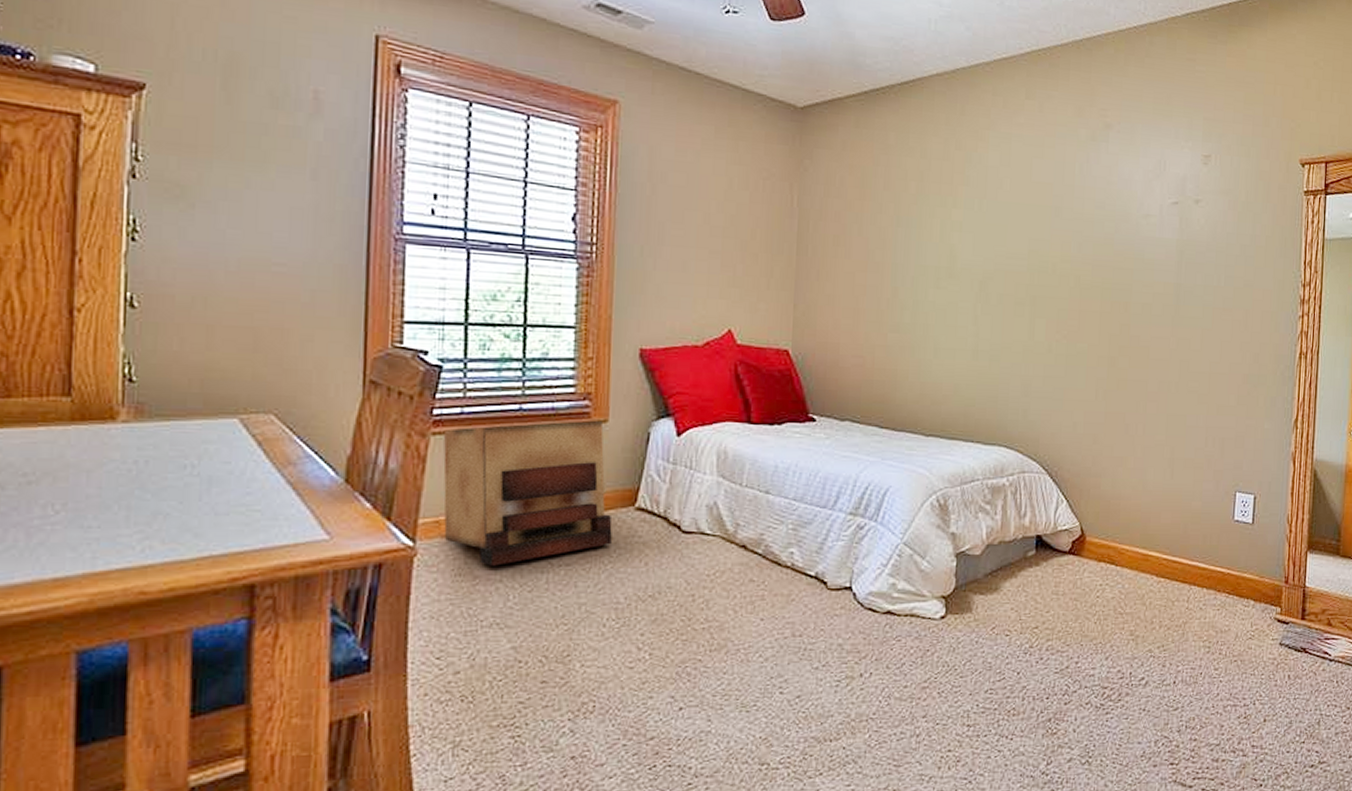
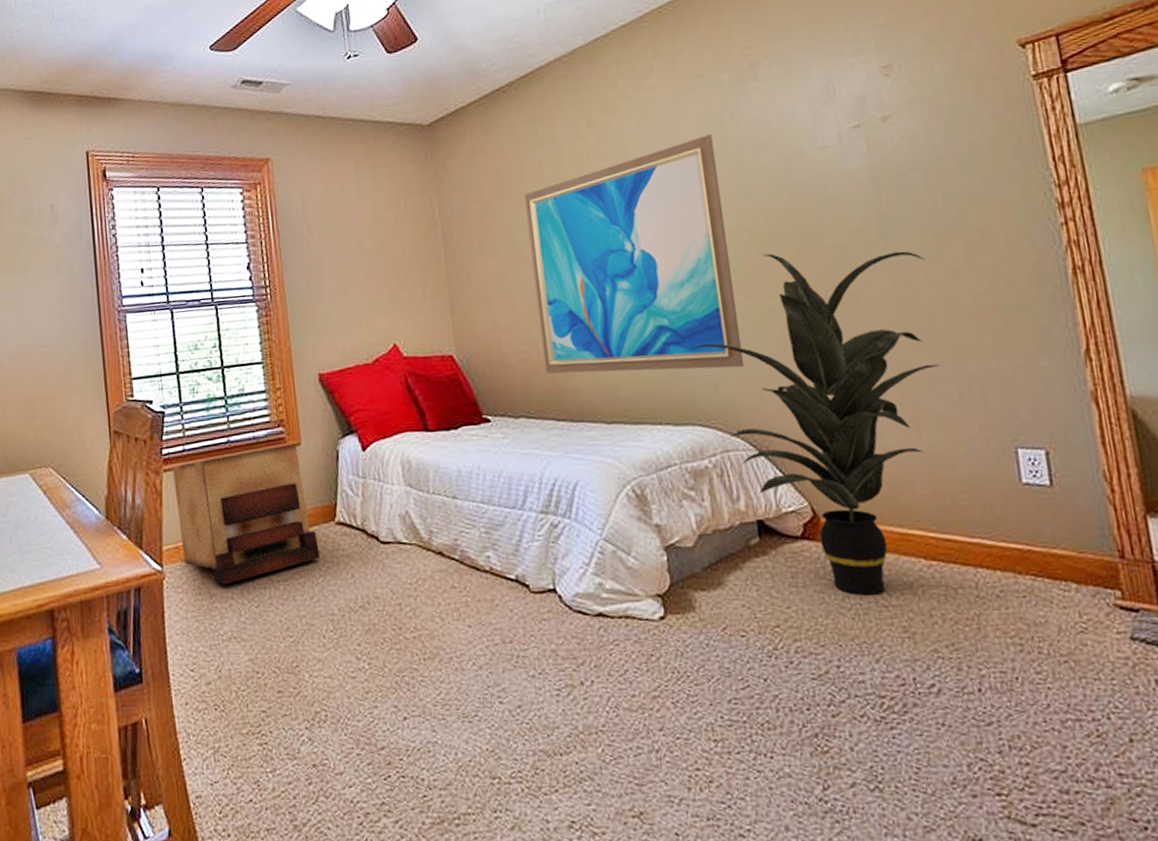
wall art: none [877,182,1063,398] -> present [524,135,745,374]
indoor plant: none [1006,300,1203,604] -> present [687,251,940,595]

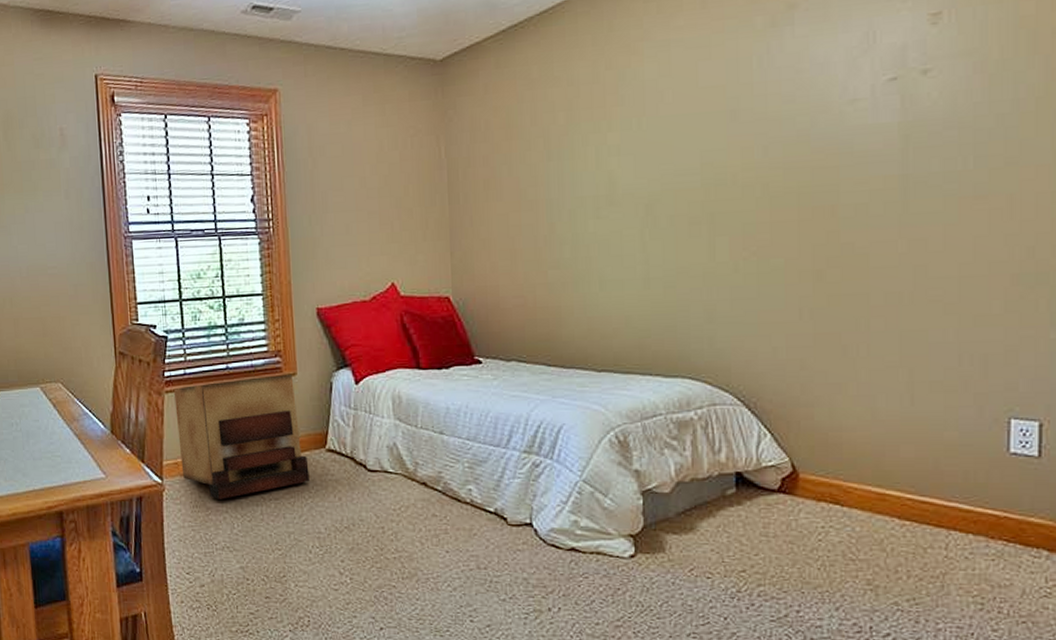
wall art: present [524,135,745,374] -> none [534,82,742,324]
indoor plant: present [687,251,940,595] -> none [685,209,945,549]

